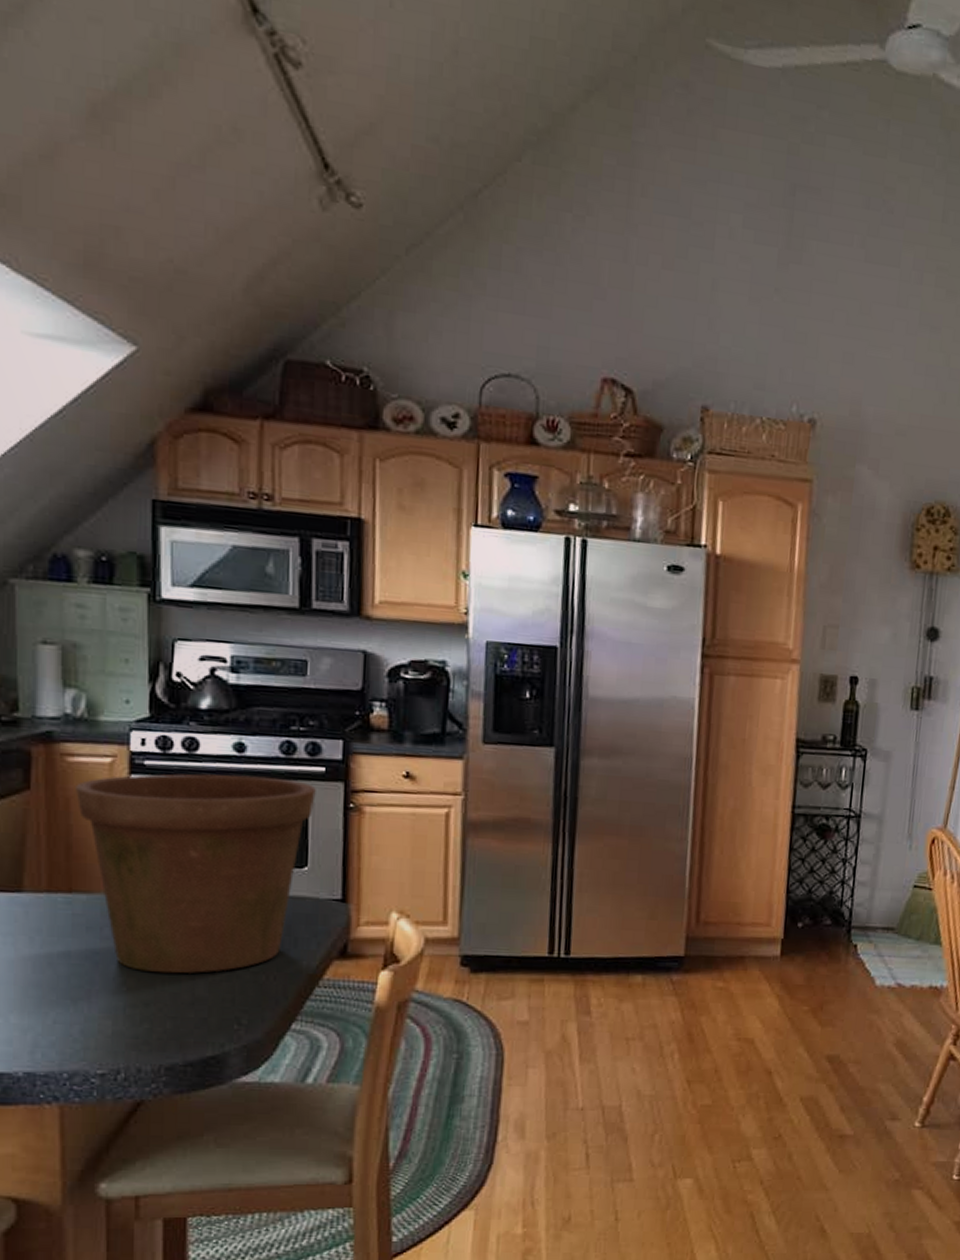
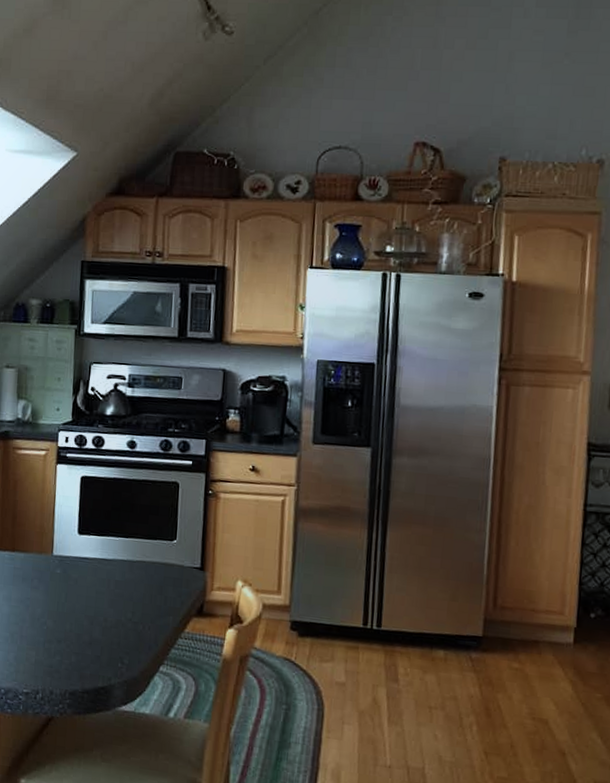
flower pot: present [76,773,316,974] -> none [21,464,185,620]

